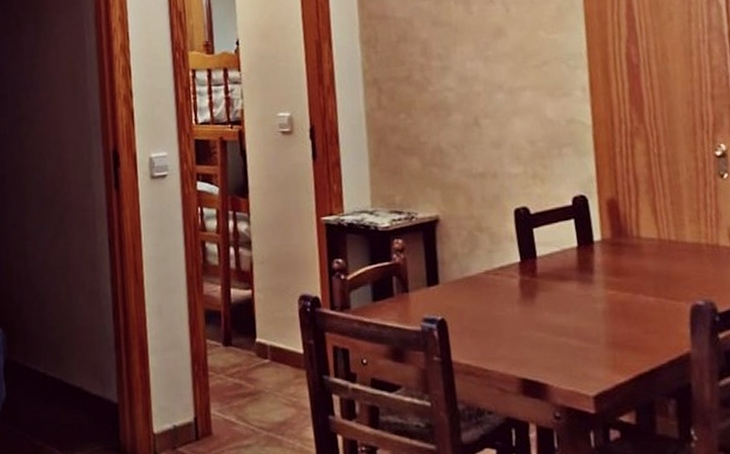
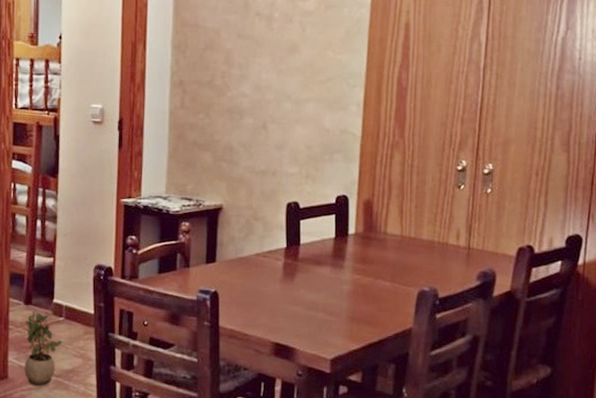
potted plant: none [226,354,271,443] -> present [24,312,63,386]

